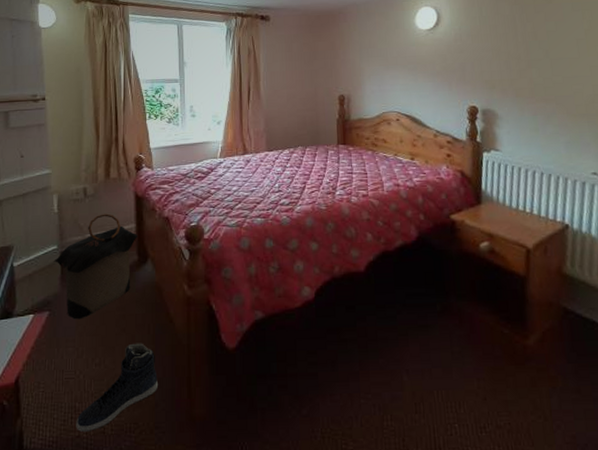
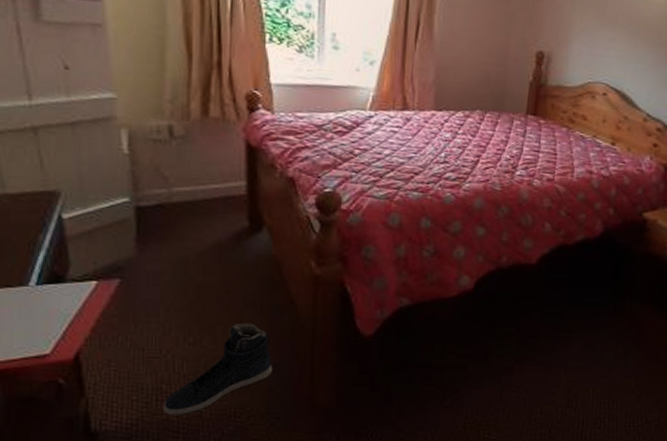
laundry hamper: present [53,213,138,320] -> none [125,163,250,292]

